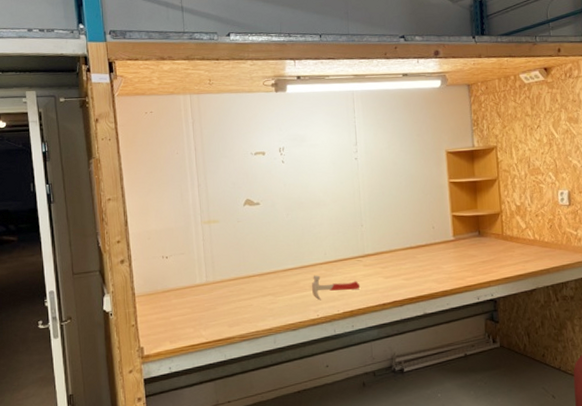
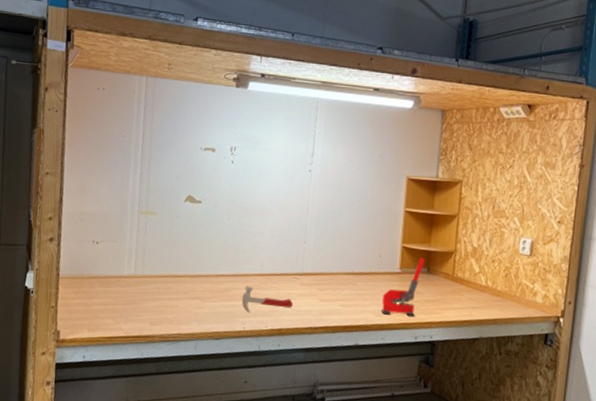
clamp: none [442,223,475,281] -> present [381,258,425,316]

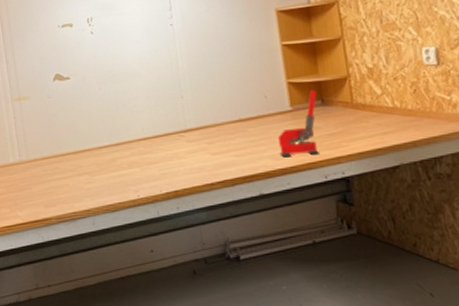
hammer: present [241,286,294,313] -> none [129,152,184,180]

